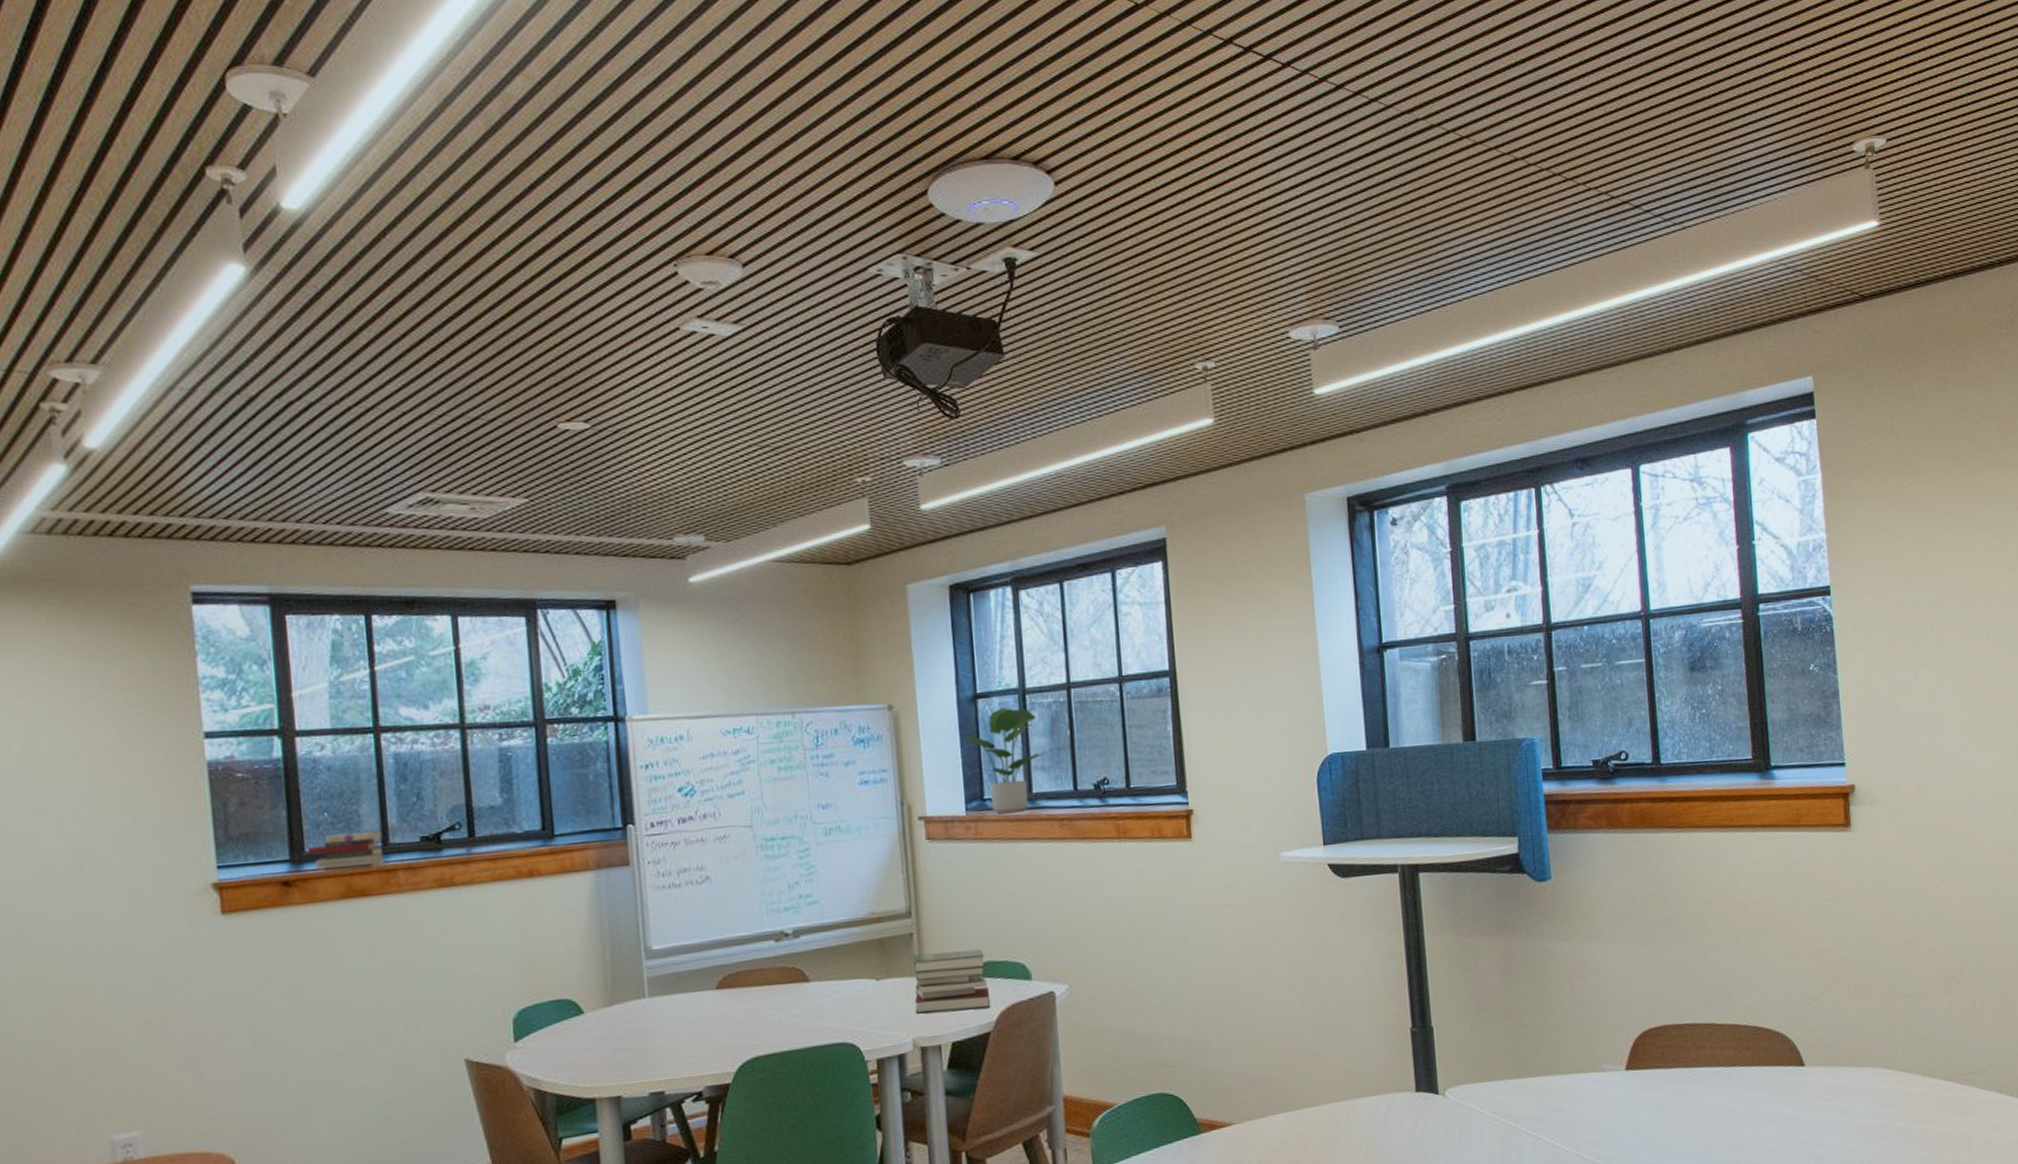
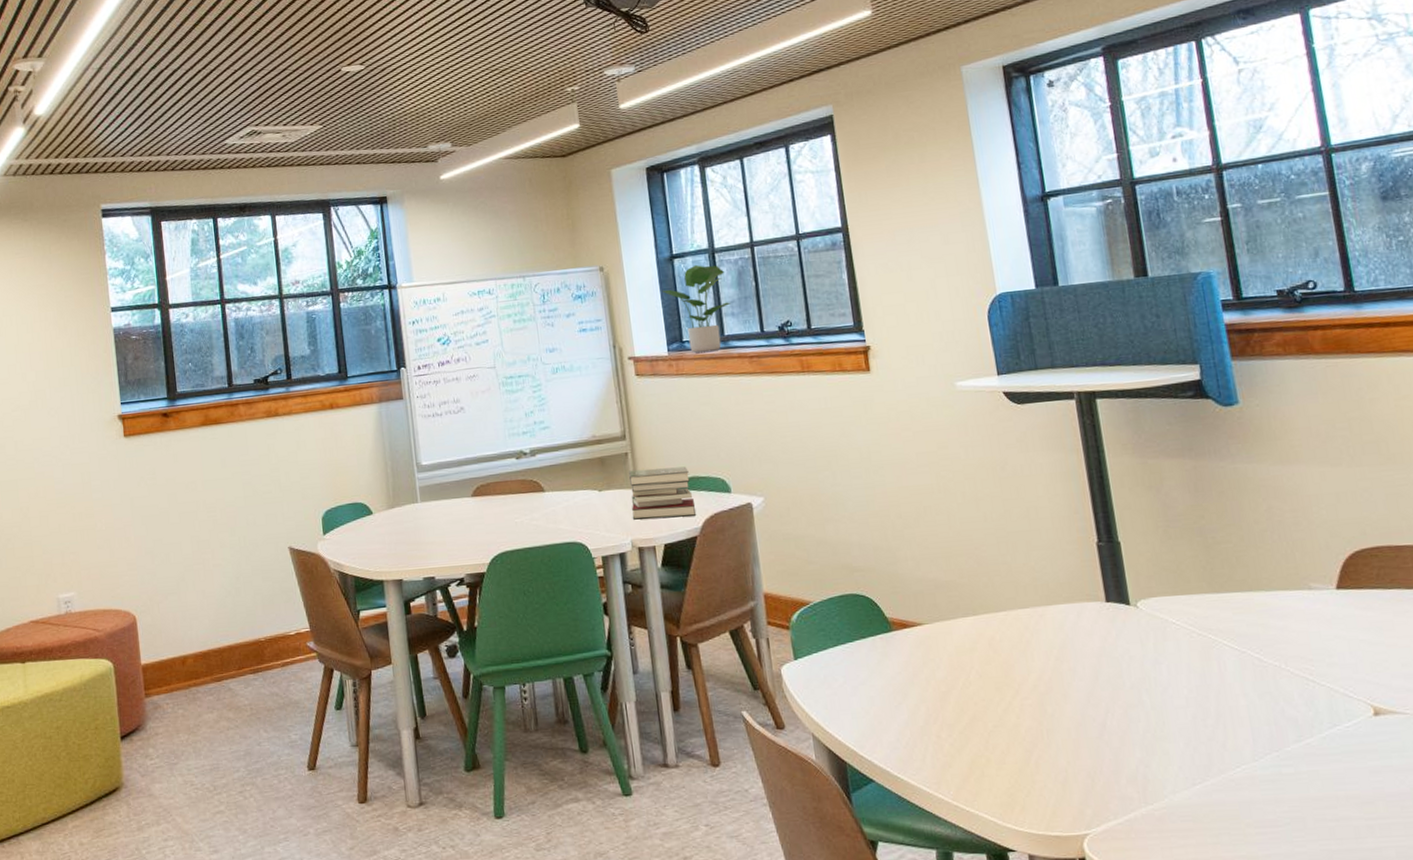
books: present [306,830,385,872] -> none [178,375,230,406]

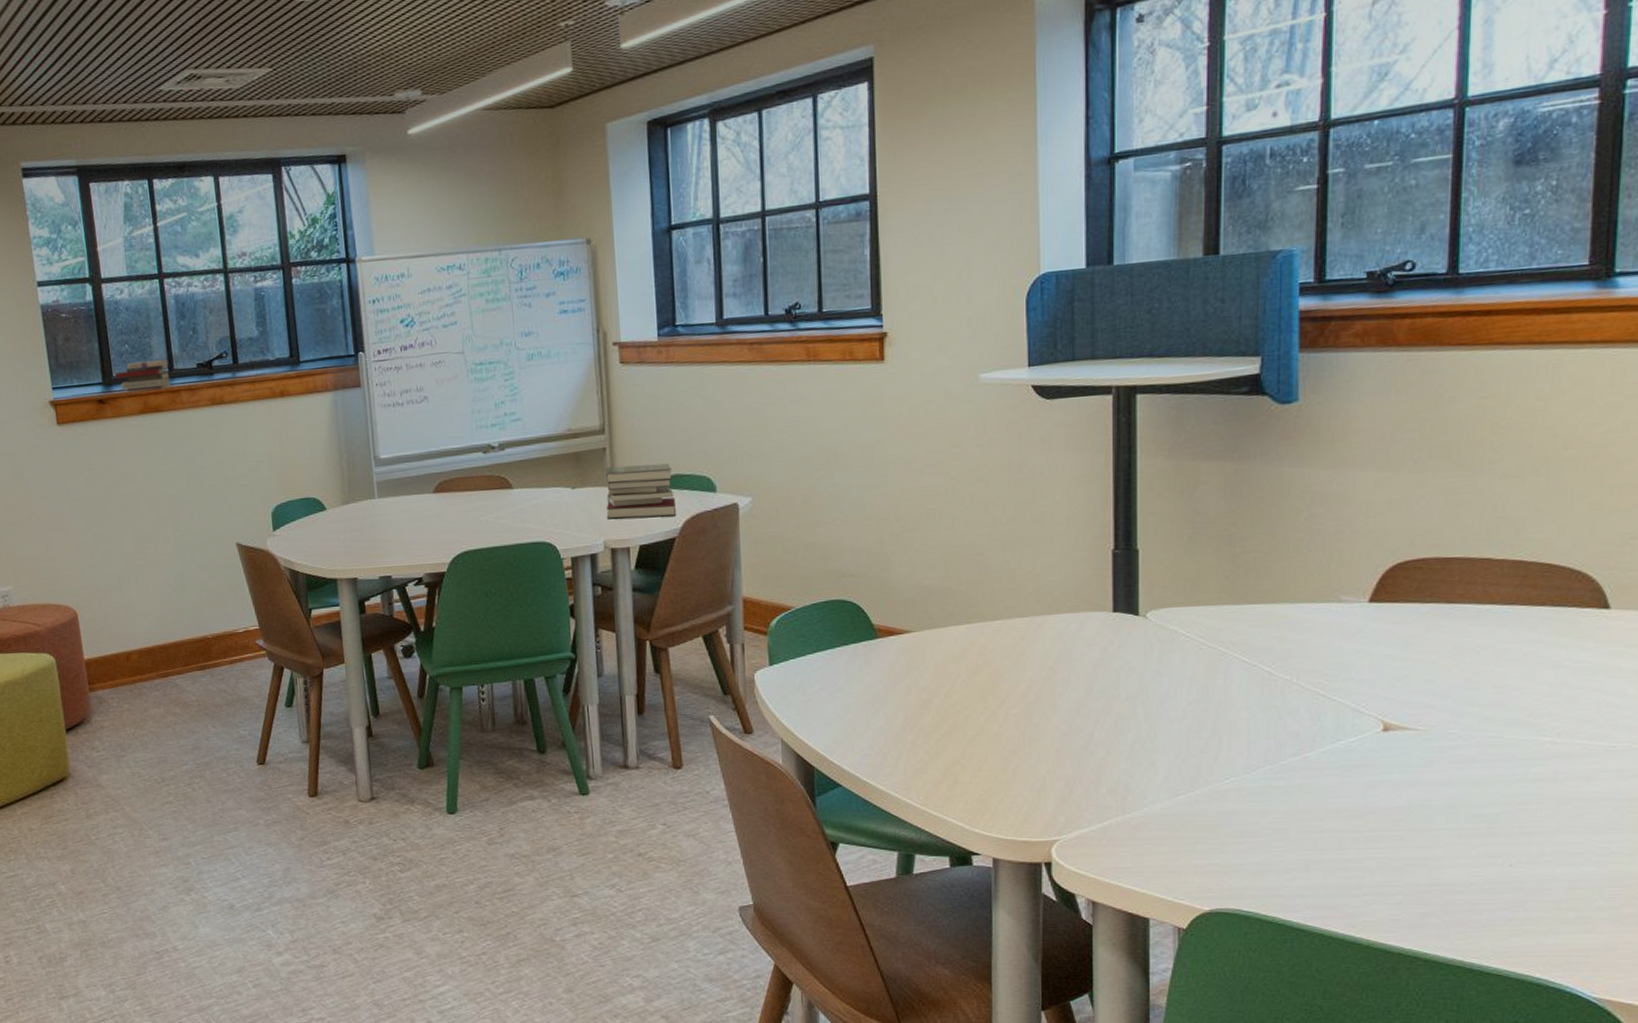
books: none [178,375,230,406] -> present [114,358,171,392]
potted plant: present [661,264,731,353] -> none [655,236,733,338]

